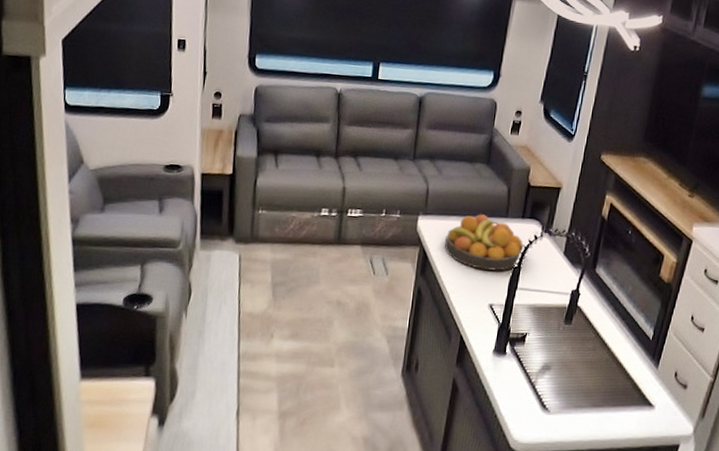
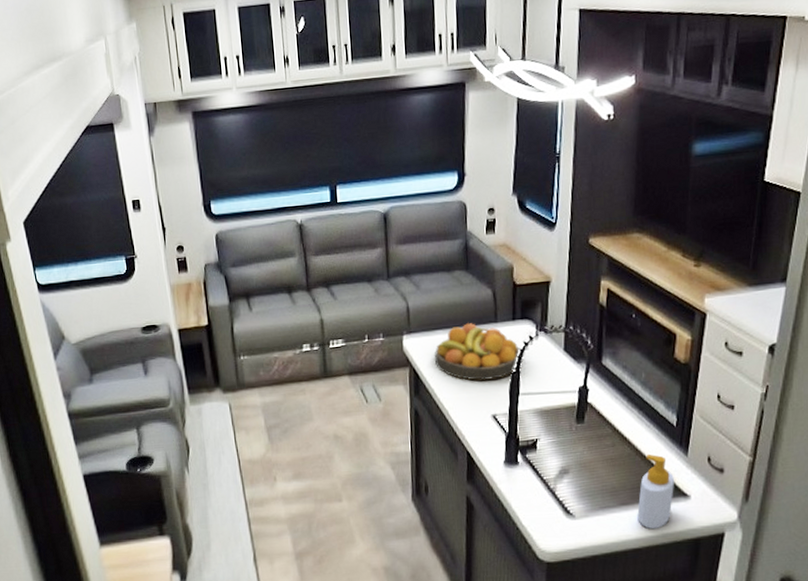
soap bottle: none [605,362,644,433] -> present [637,454,675,530]

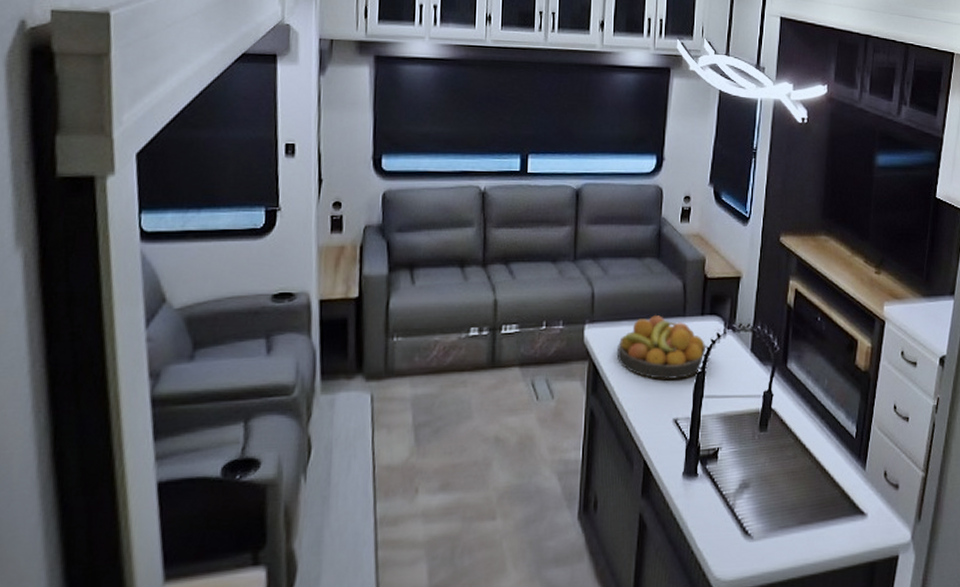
soap bottle: present [637,454,675,530] -> none [816,467,853,552]

